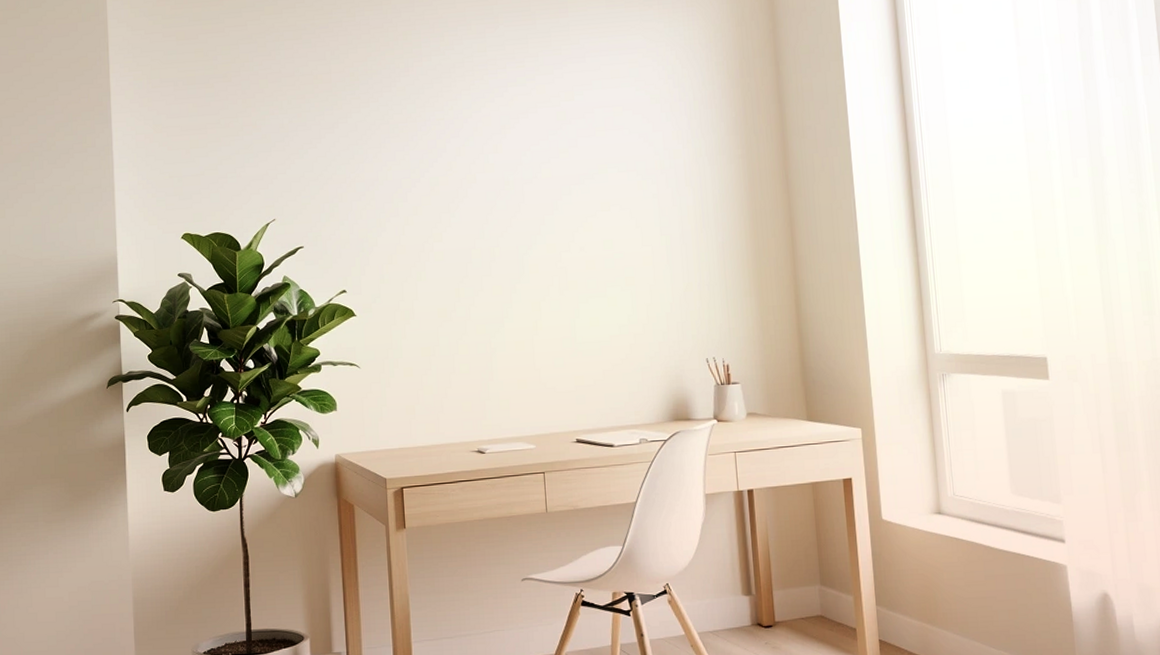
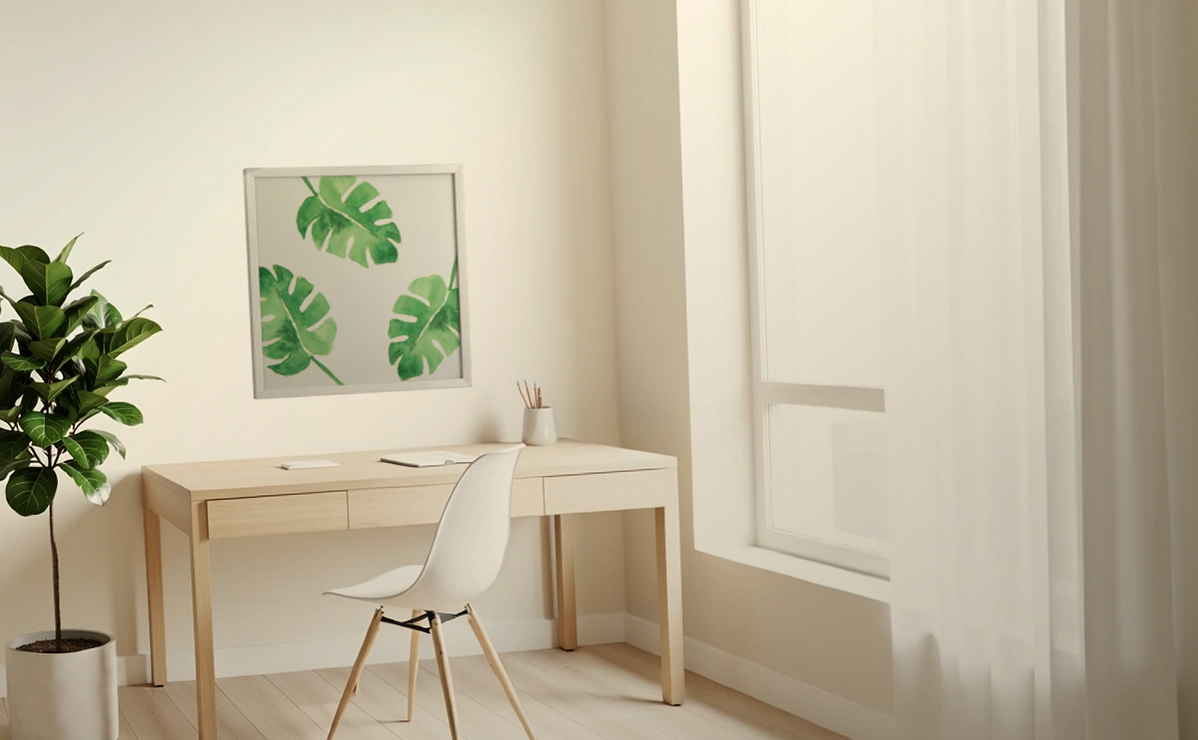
wall art: none [434,148,664,384] -> present [242,163,472,400]

